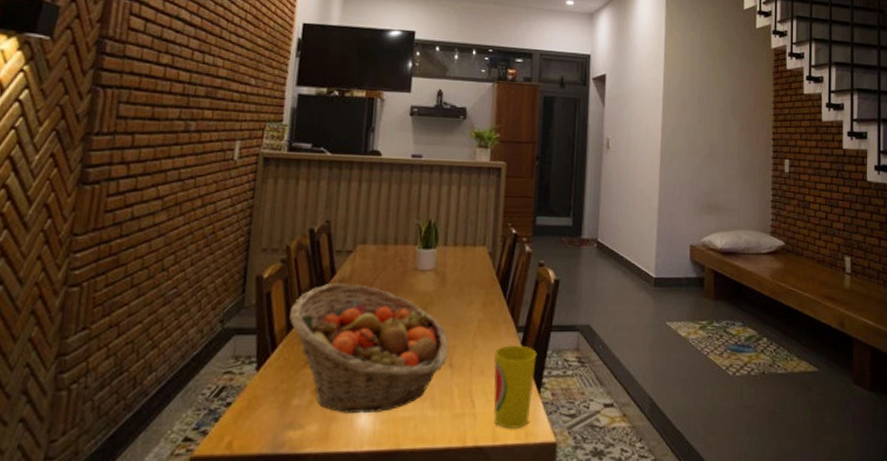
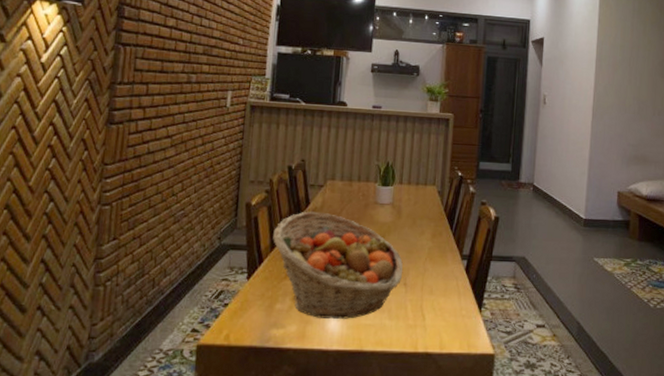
cup: present [493,344,537,429] -> none [441,269,479,340]

